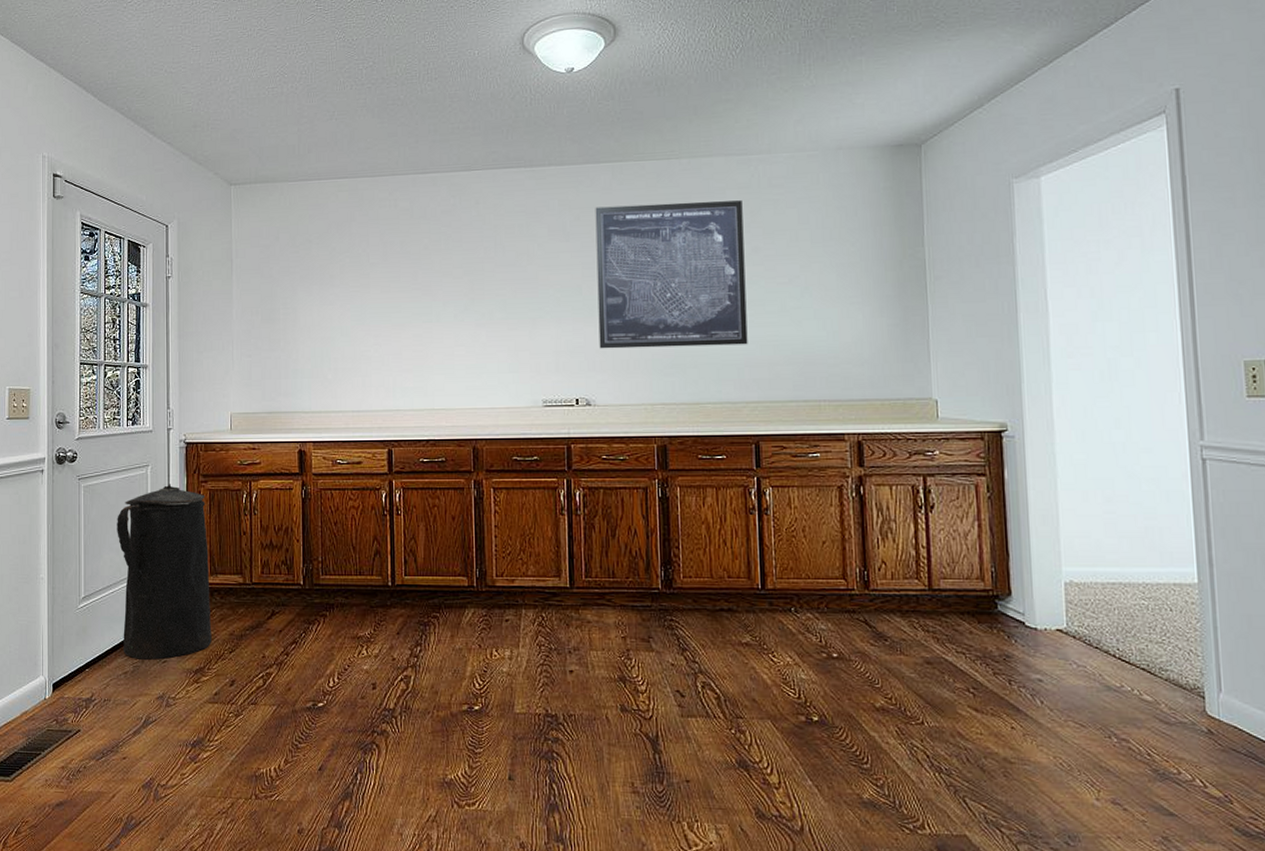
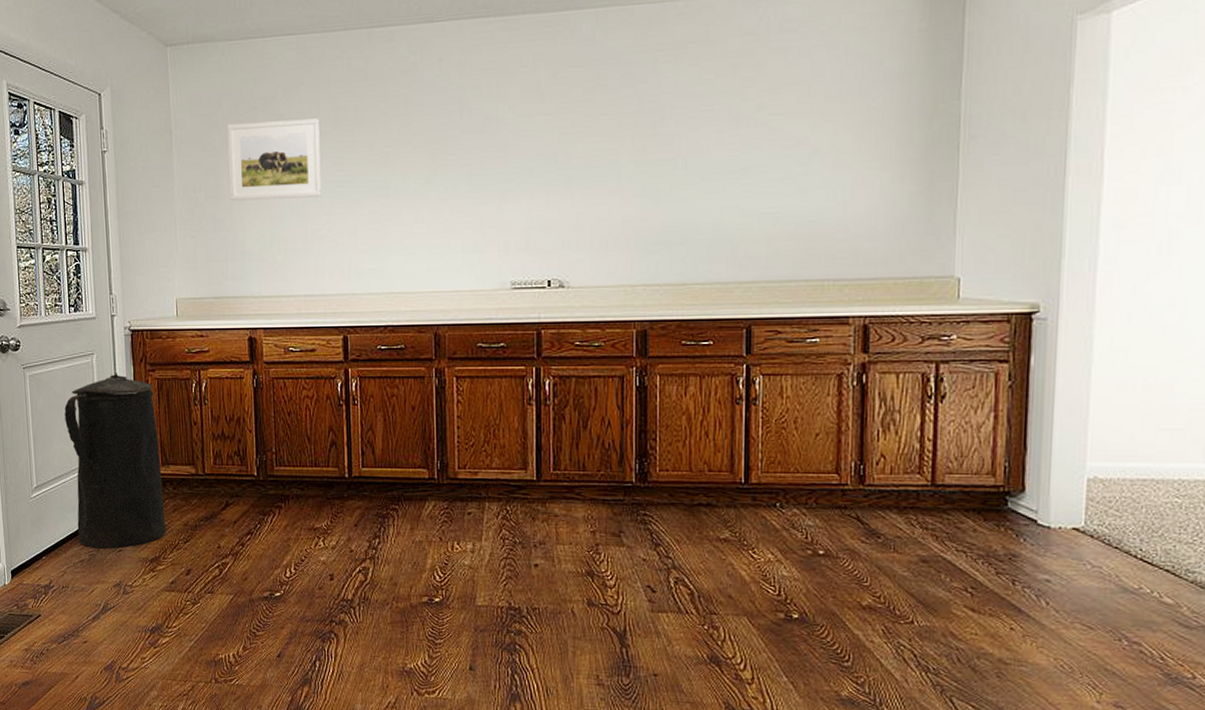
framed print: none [284,251,370,324] -> present [228,118,322,201]
wall art: present [595,200,748,349] -> none [575,49,747,225]

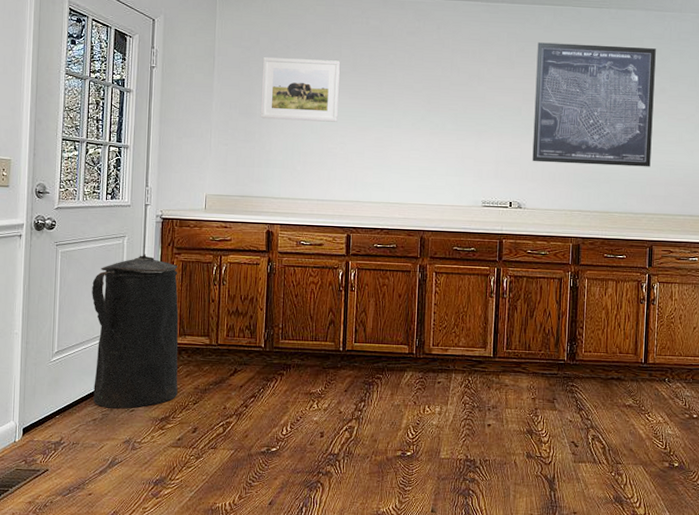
wall art: none [575,49,747,225] -> present [532,42,656,167]

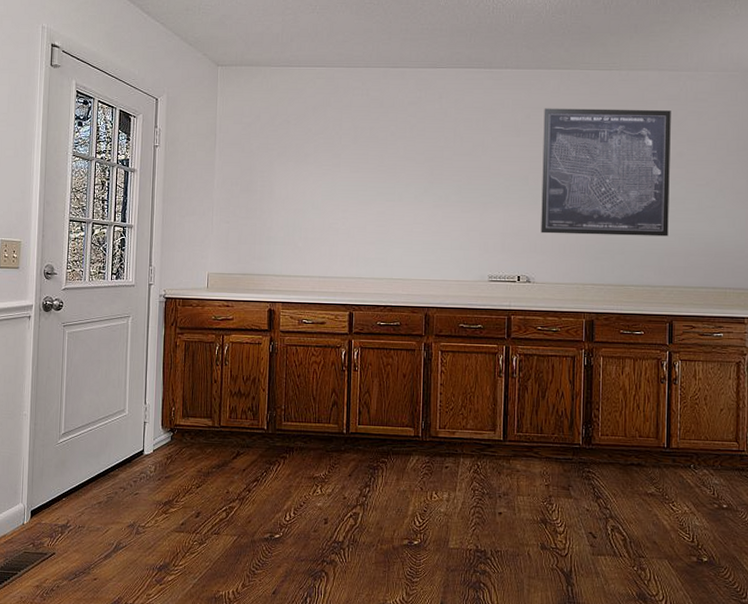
trash can: present [92,254,179,409] -> none [97,334,182,492]
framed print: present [261,57,341,122] -> none [262,133,342,197]

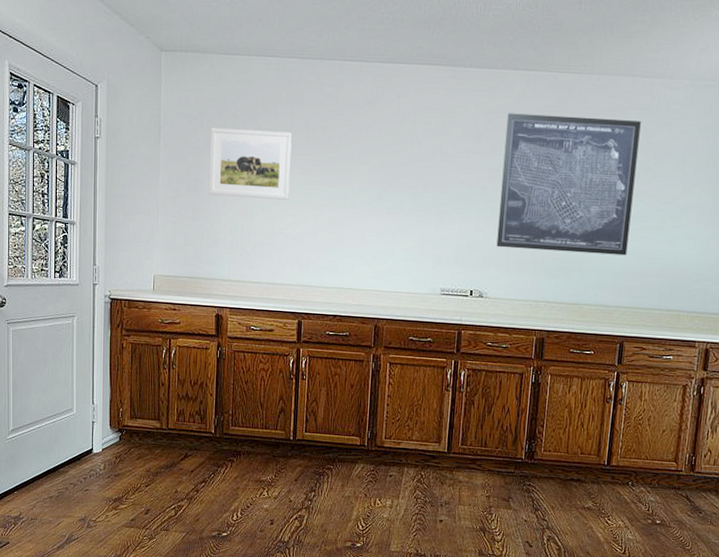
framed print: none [262,133,342,197] -> present [209,128,293,200]

